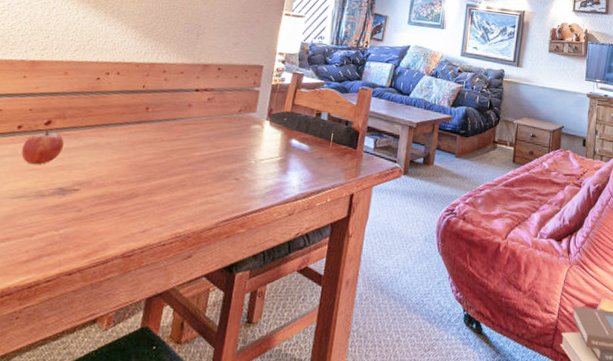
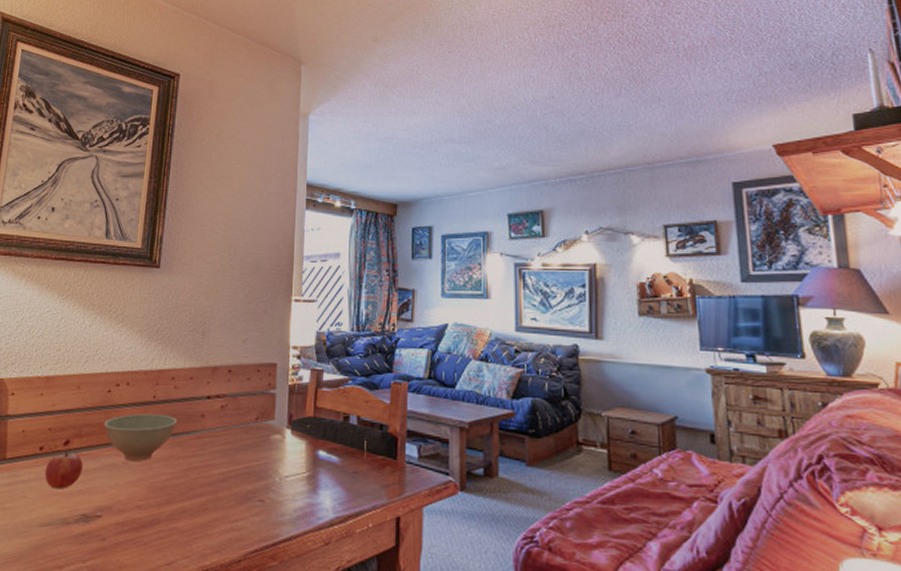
bowl: none [89,100,165,142] -> present [104,413,178,461]

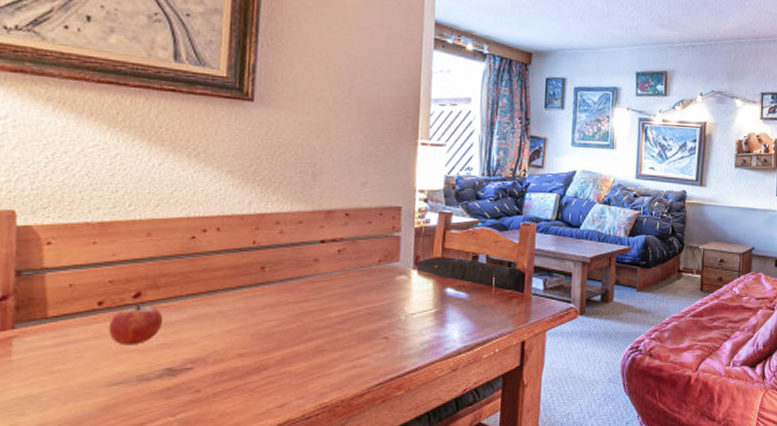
bowl: present [104,413,178,461] -> none [188,259,286,309]

